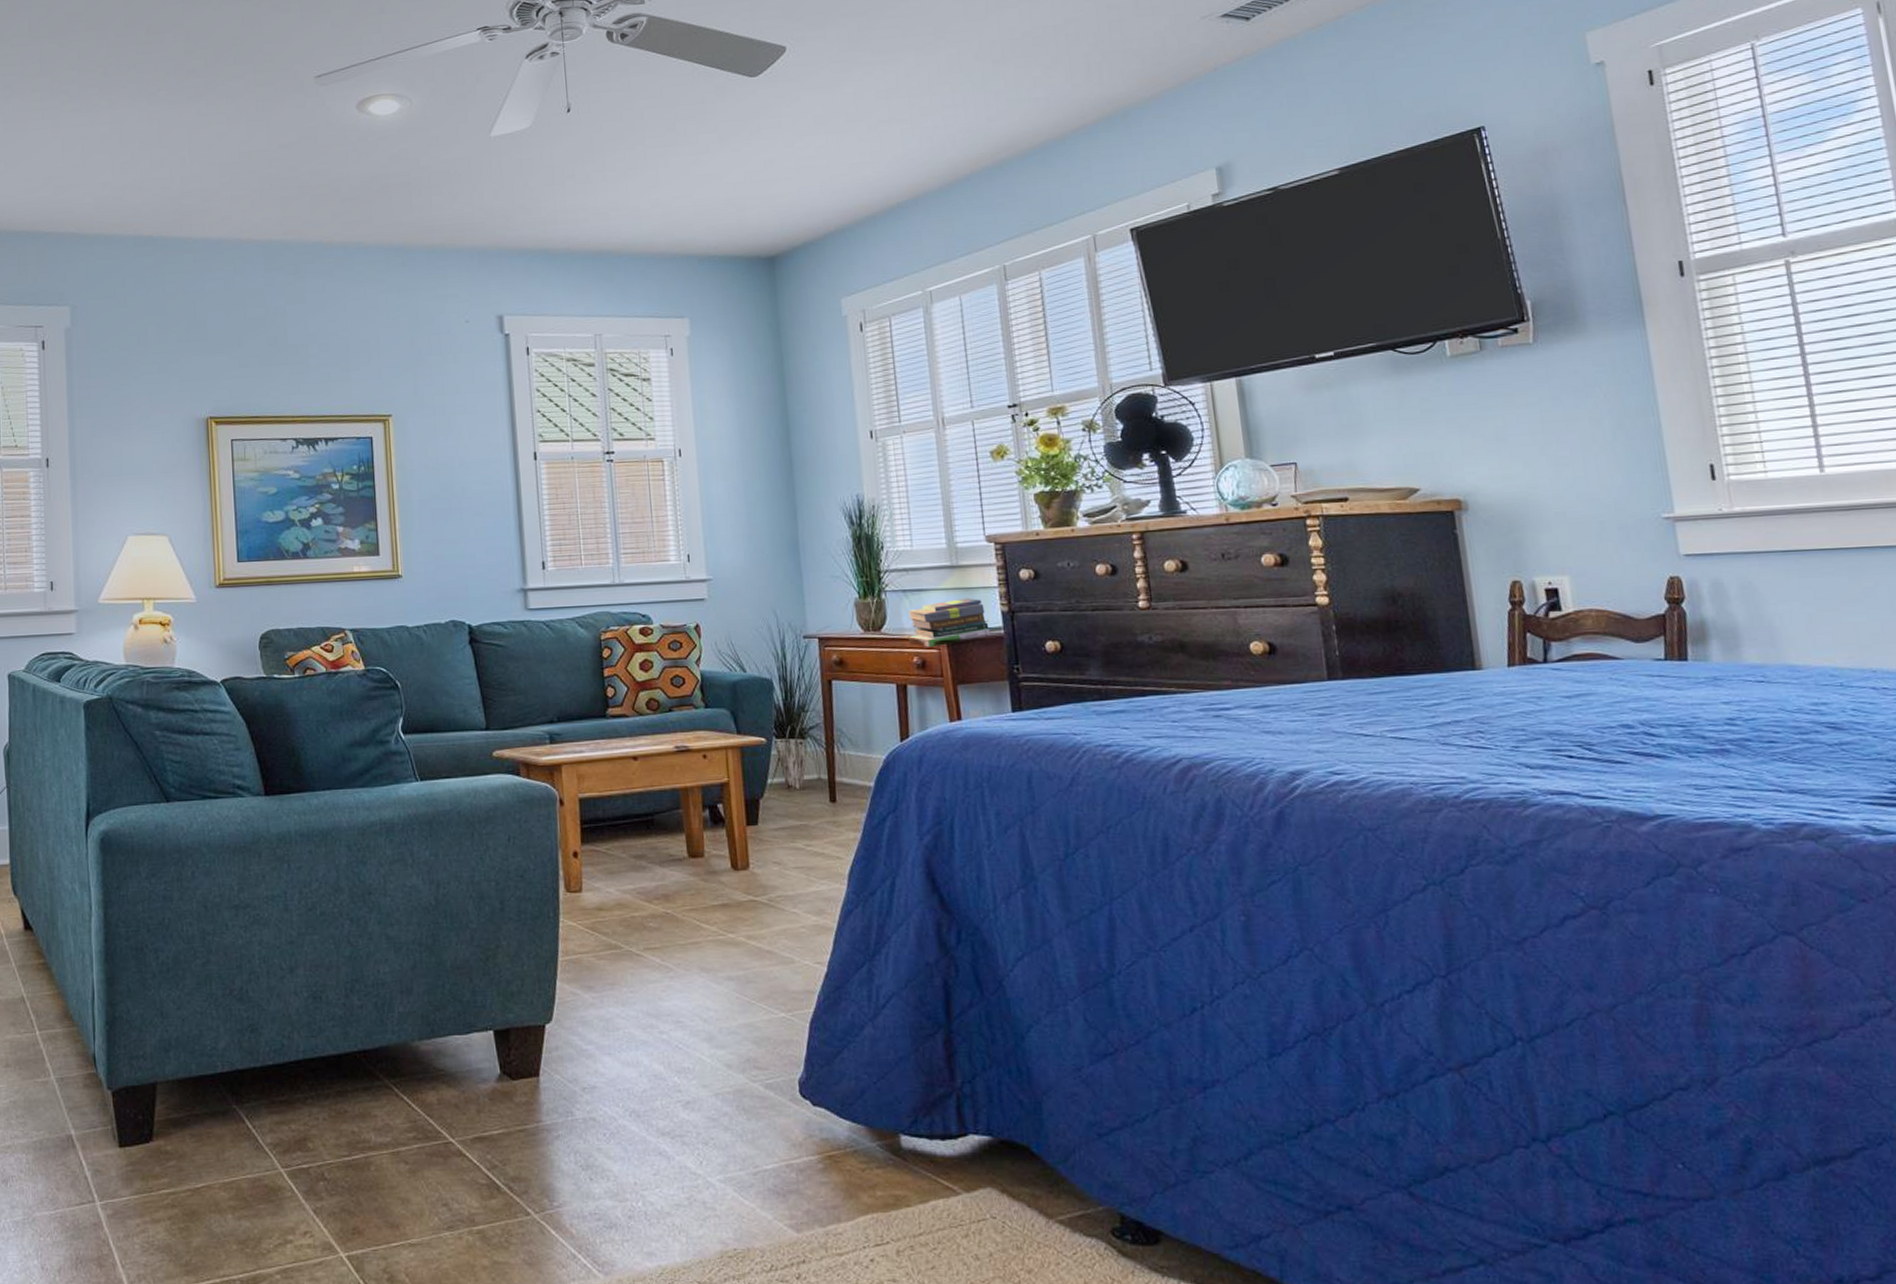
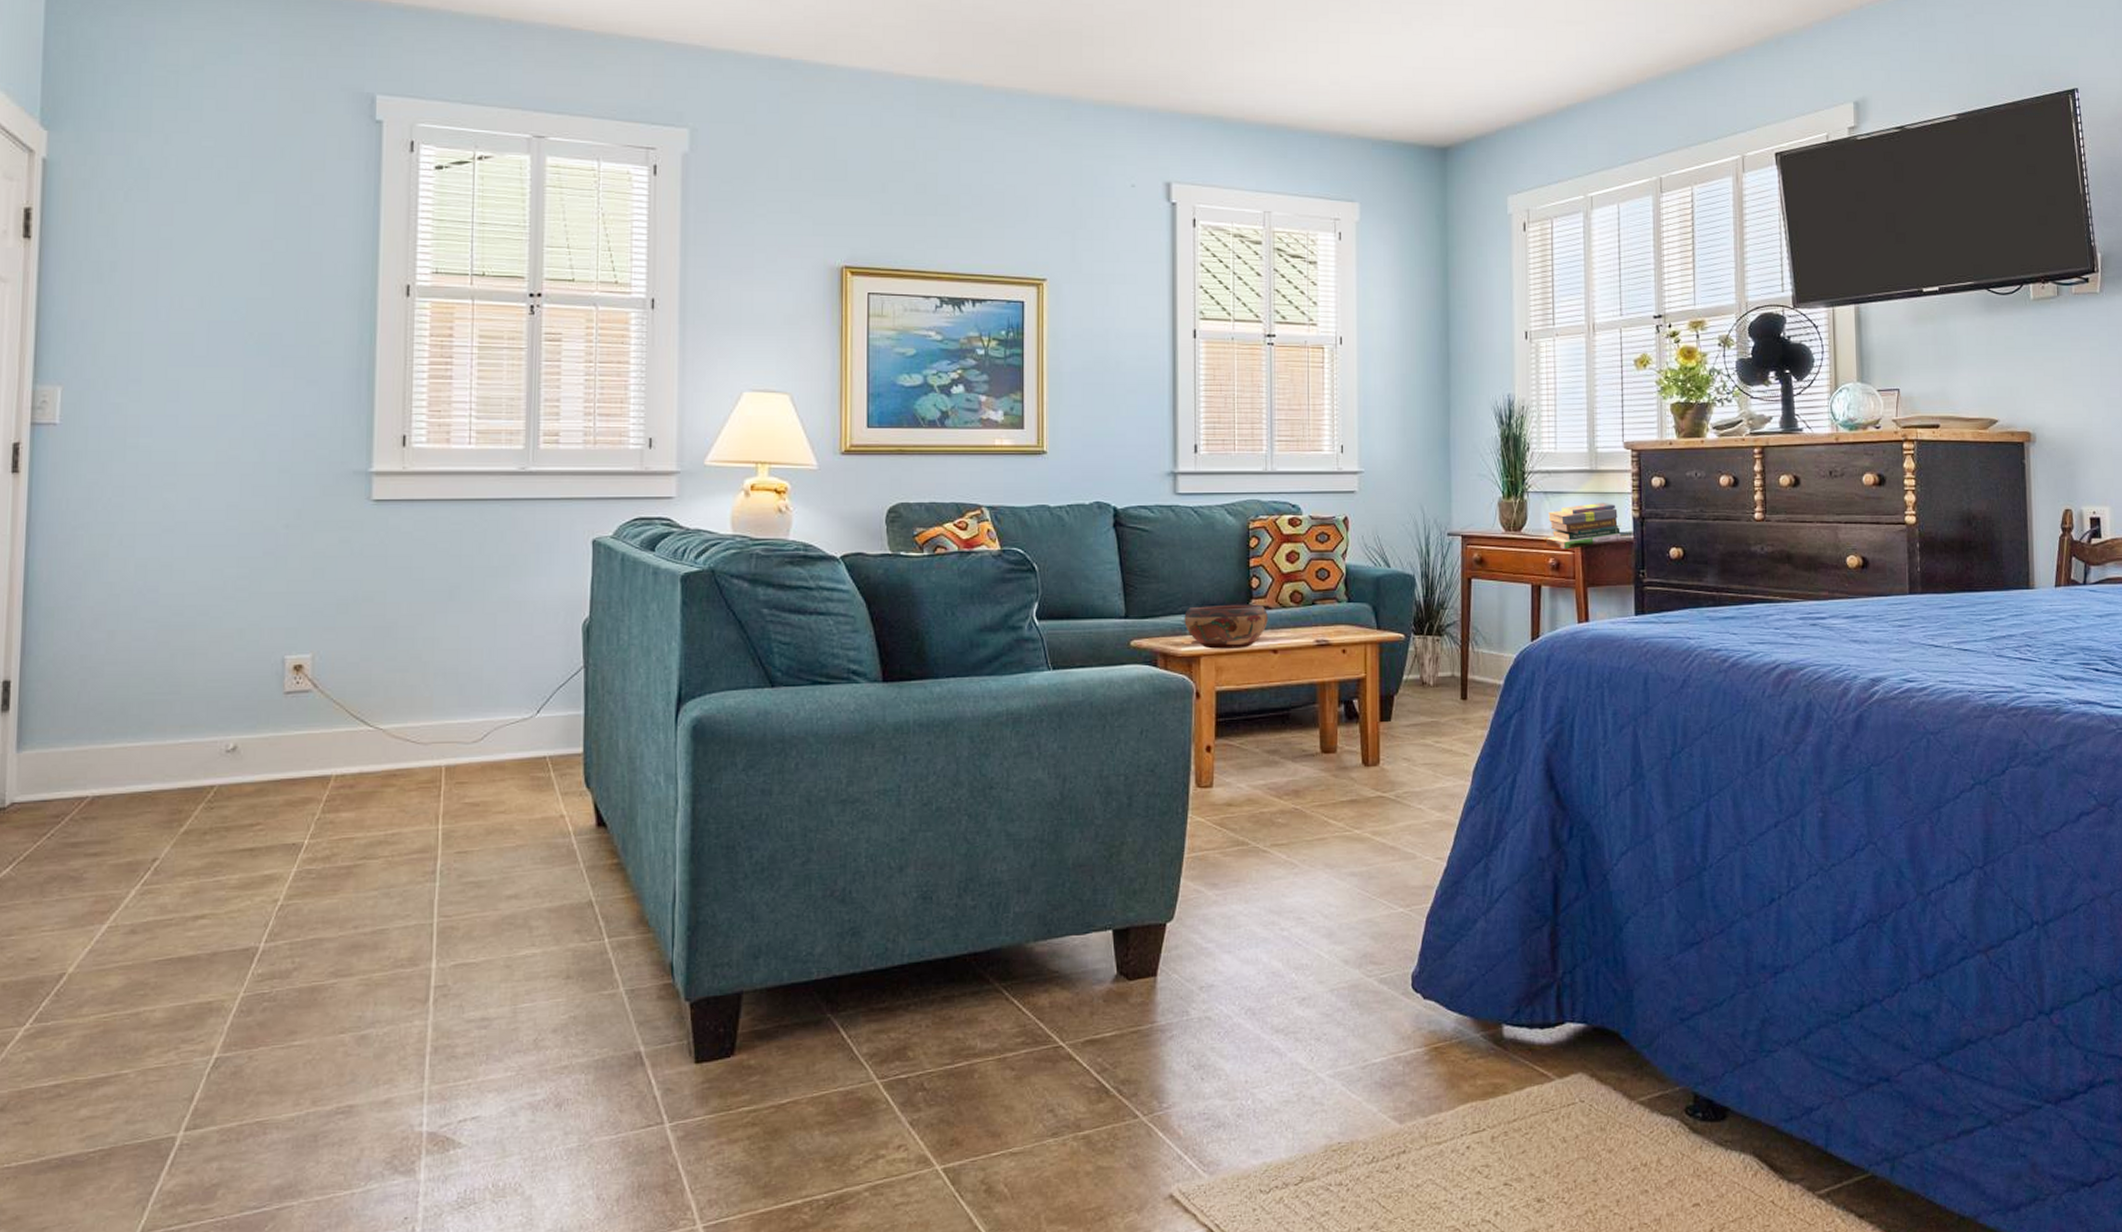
decorative bowl: none [543,713,626,758] -> present [1184,604,1268,649]

